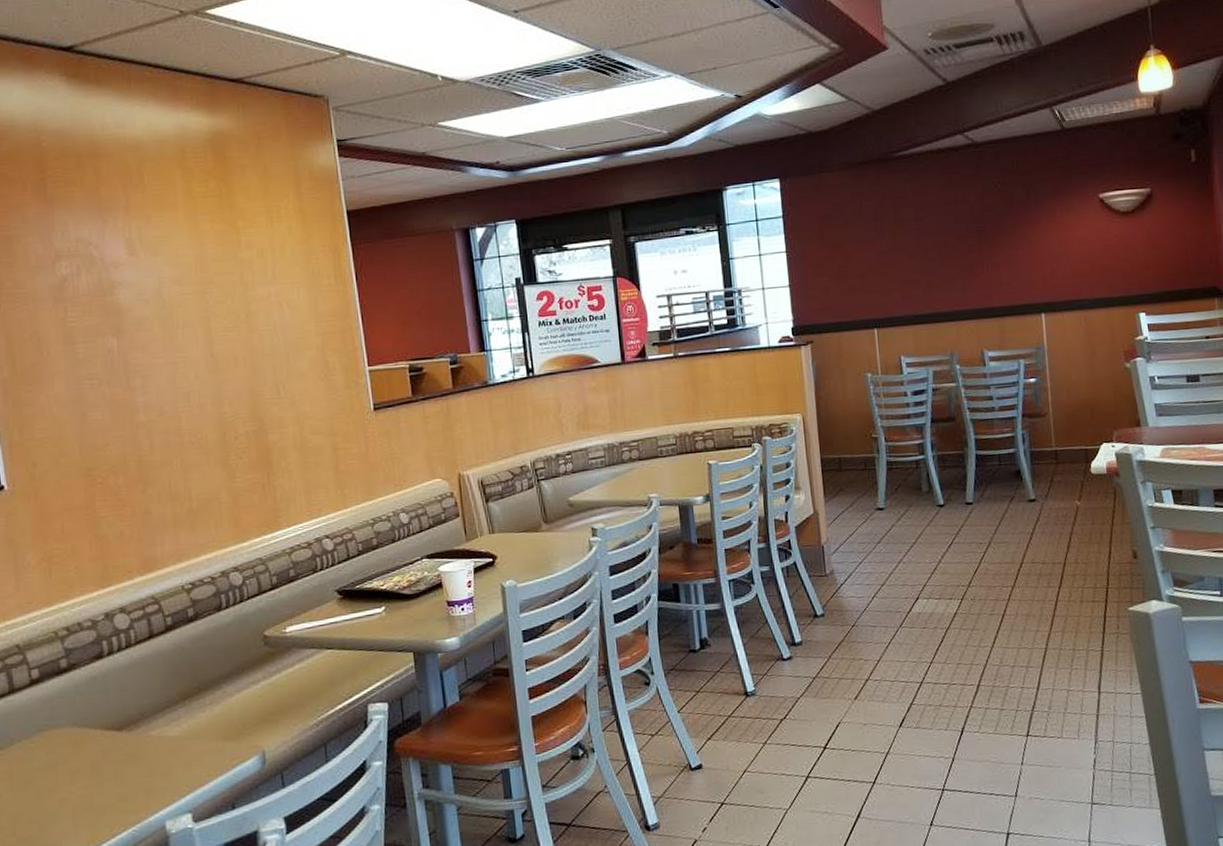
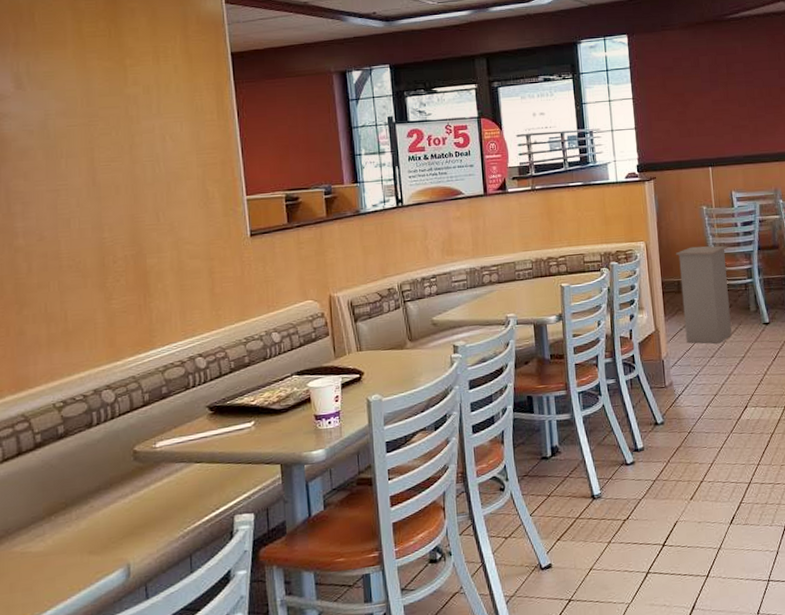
trash can: none [836,418,901,529] -> present [675,245,732,344]

